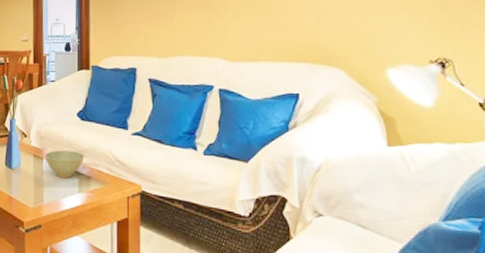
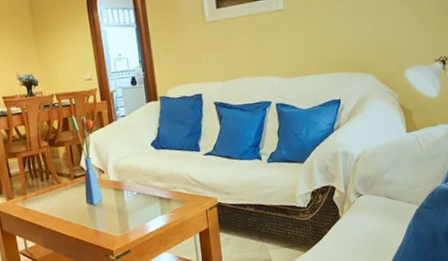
bowl: present [44,150,85,179] -> none [124,178,163,205]

